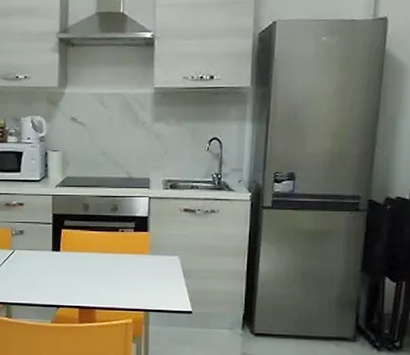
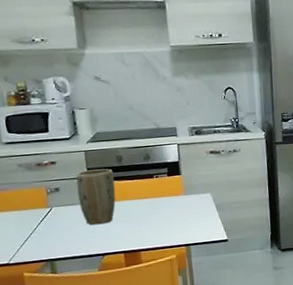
plant pot: none [41,216,78,274] -> present [76,168,116,225]

